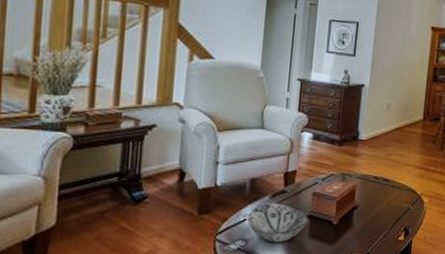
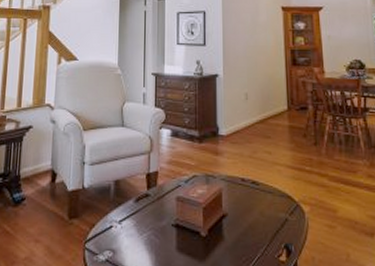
decorative bowl: present [247,202,308,242] -> none [114,207,174,255]

